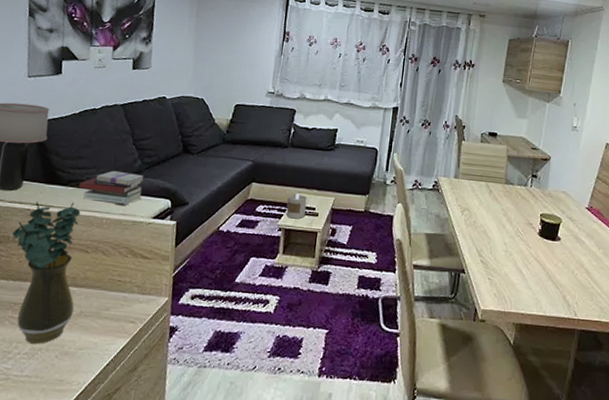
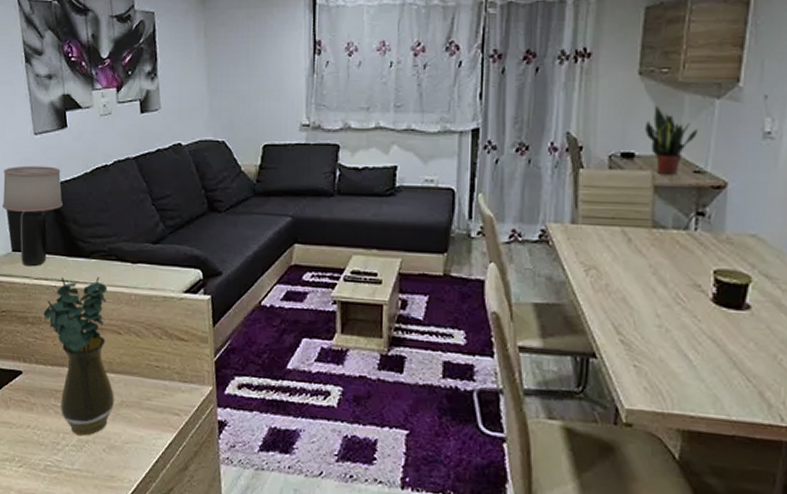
books: present [78,170,144,206] -> none [101,237,169,279]
candle: present [286,193,307,219] -> none [340,255,365,289]
potted plant: none [504,103,535,149] -> present [645,106,697,174]

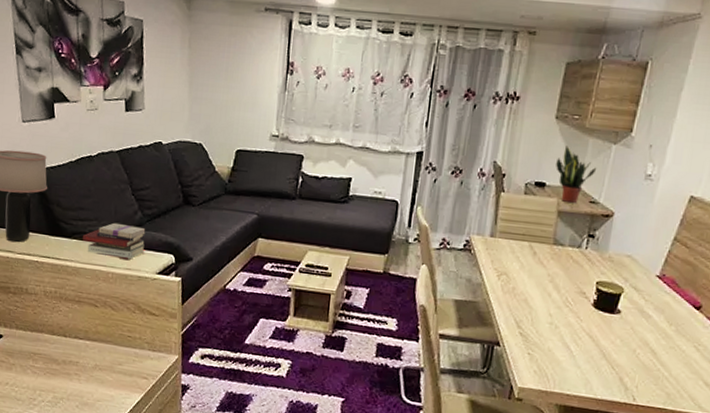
vase: present [43,277,114,436] -> none [25,254,89,394]
books: none [101,237,169,279] -> present [82,222,146,261]

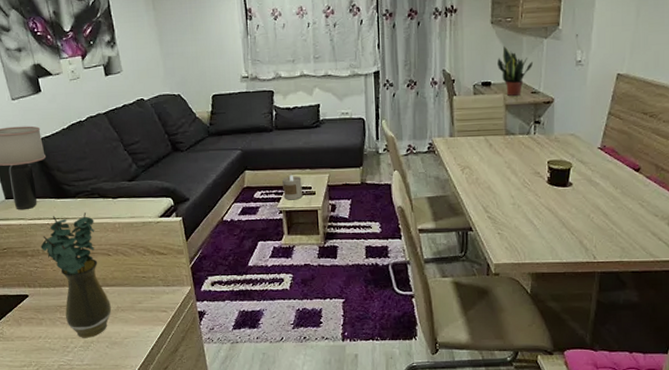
vase: none [25,254,89,394] -> present [40,213,111,338]
books: present [82,222,146,261] -> none [85,177,145,210]
candle: none [296,251,319,279] -> present [282,175,303,200]

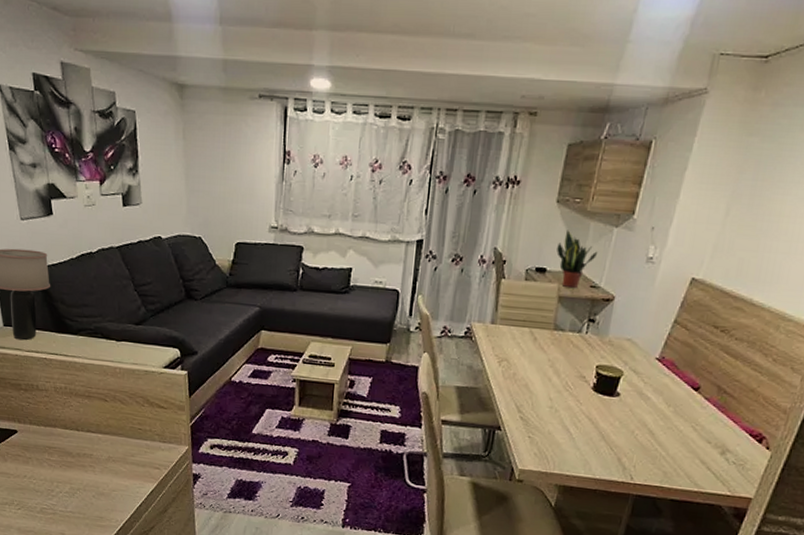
vase: present [40,213,111,338] -> none [35,351,102,485]
candle: present [282,175,303,200] -> none [299,342,322,370]

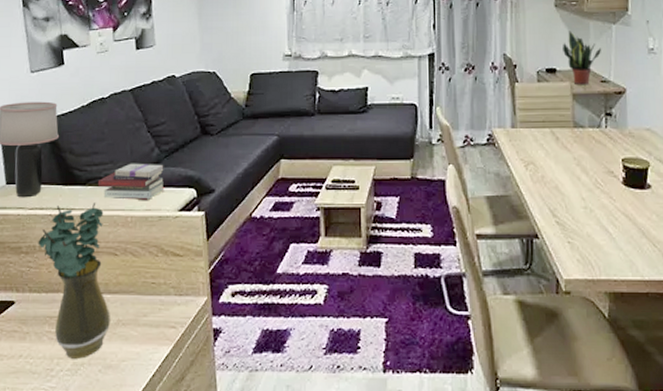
vase: none [35,351,102,485] -> present [38,203,110,359]
books: none [88,318,151,356] -> present [97,163,165,201]

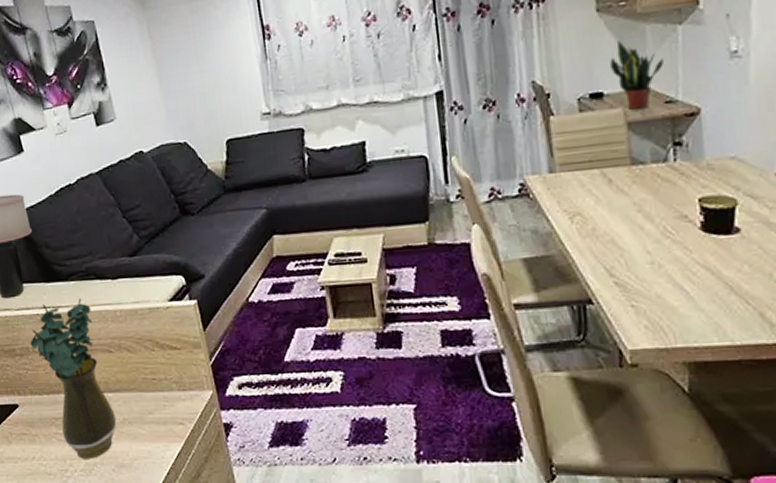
books: present [97,163,165,201] -> none [79,251,151,293]

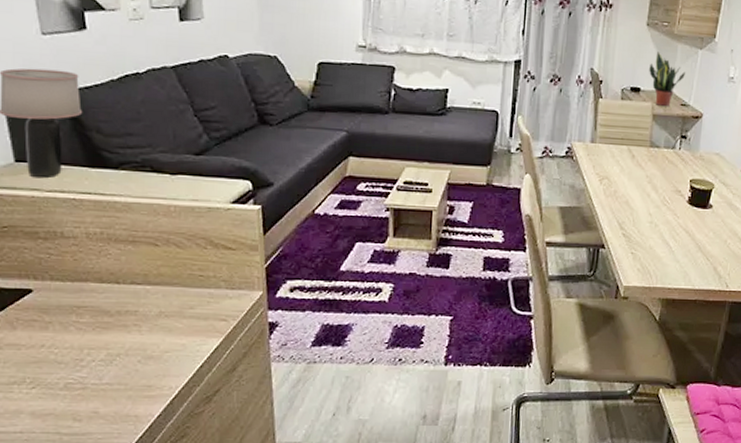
vase: present [30,299,116,459] -> none [59,189,151,349]

